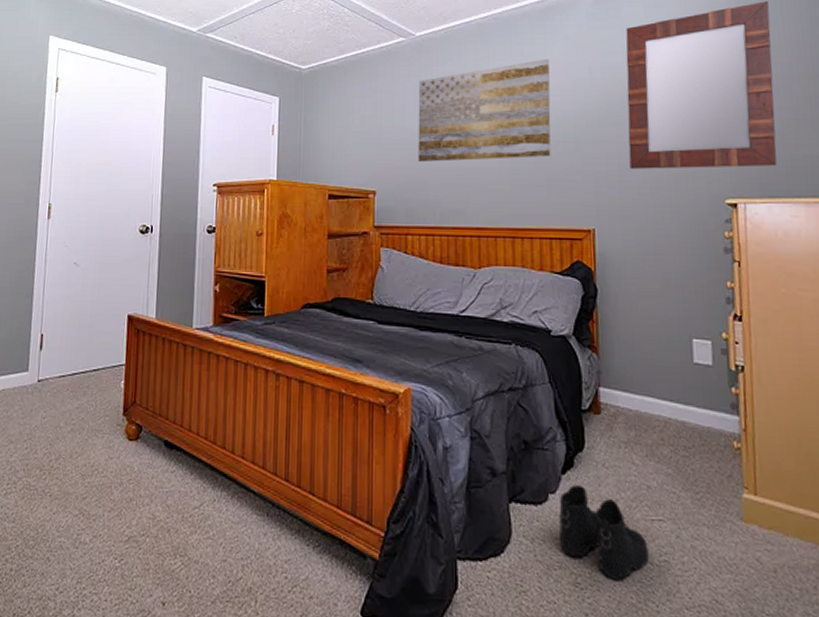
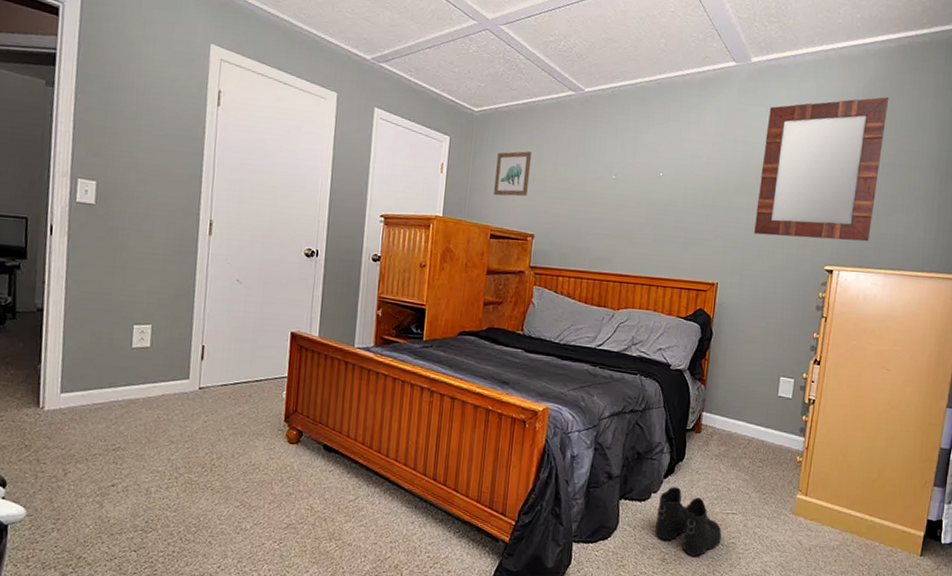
wall art: none [329,104,366,153] -> present [494,151,532,197]
wall art: present [418,59,551,162] -> none [575,127,702,217]

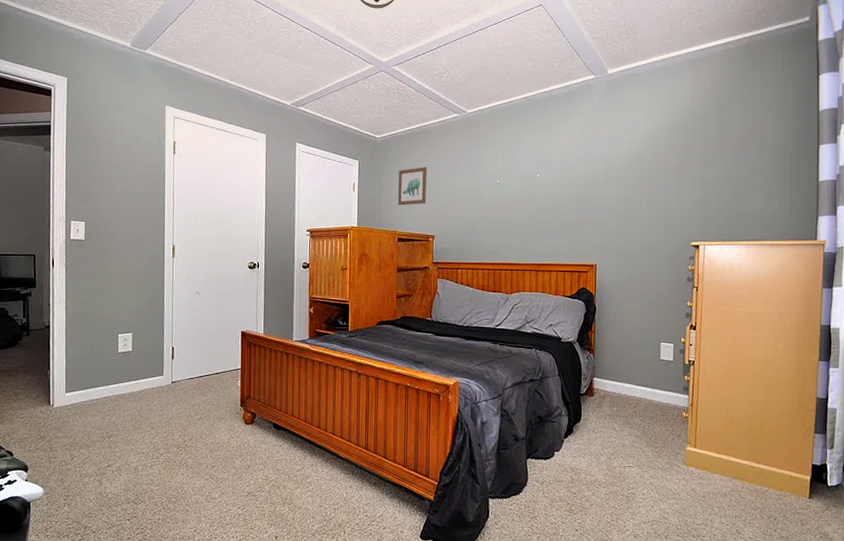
boots: present [655,487,722,557] -> none [561,445,621,507]
home mirror: present [754,97,889,242] -> none [625,91,735,220]

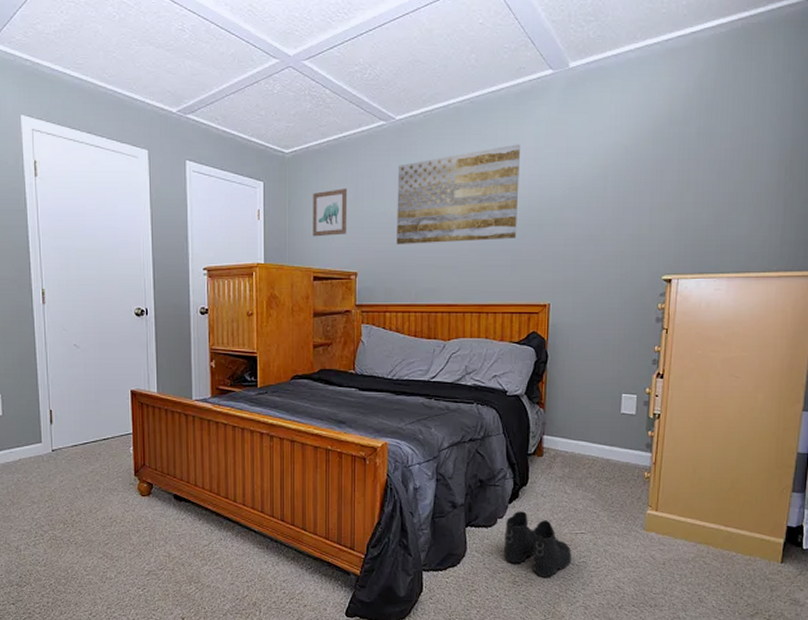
wall art: none [467,133,570,213] -> present [396,144,521,244]
boots: none [561,445,621,507] -> present [504,511,572,577]

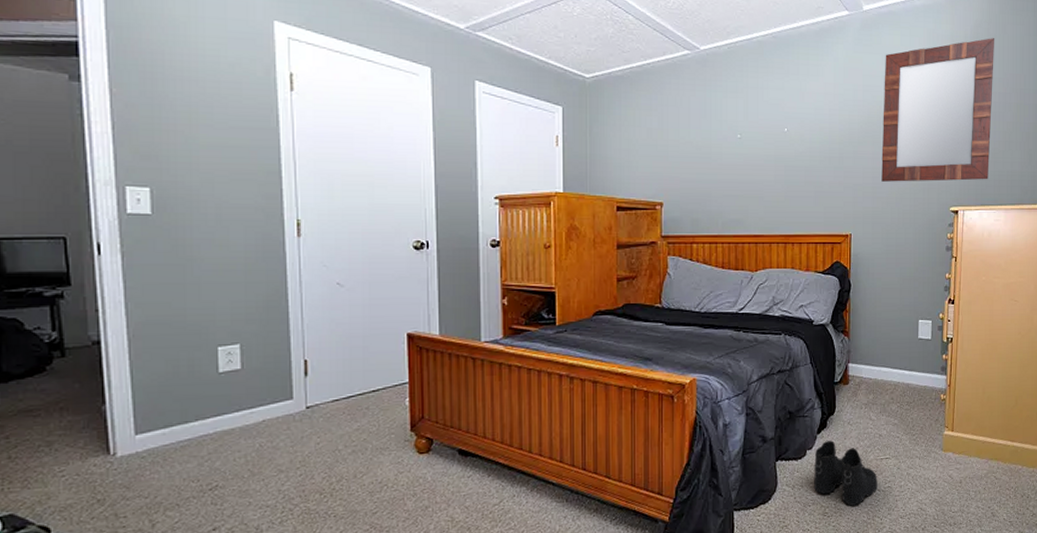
wall art: present [313,189,348,237] -> none [616,116,652,166]
wall art: present [396,144,521,244] -> none [702,79,821,175]
home mirror: none [584,88,723,249] -> present [881,38,995,182]

